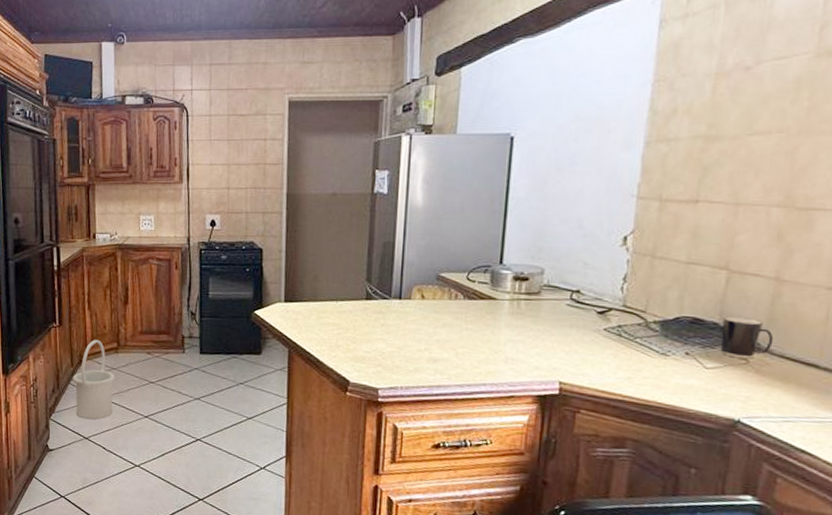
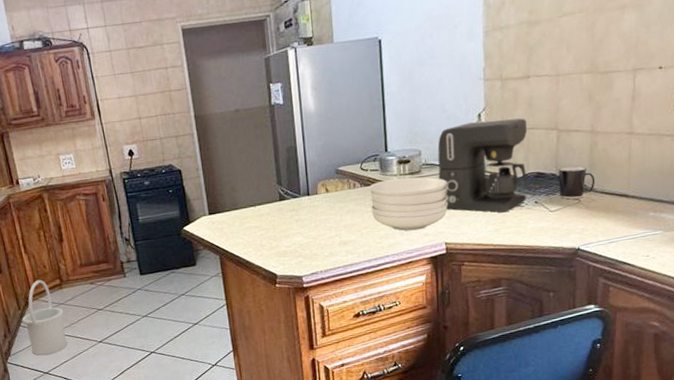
bowl: none [472,296,573,361] -> present [369,177,449,231]
coffee maker: none [561,245,688,359] -> present [437,118,528,213]

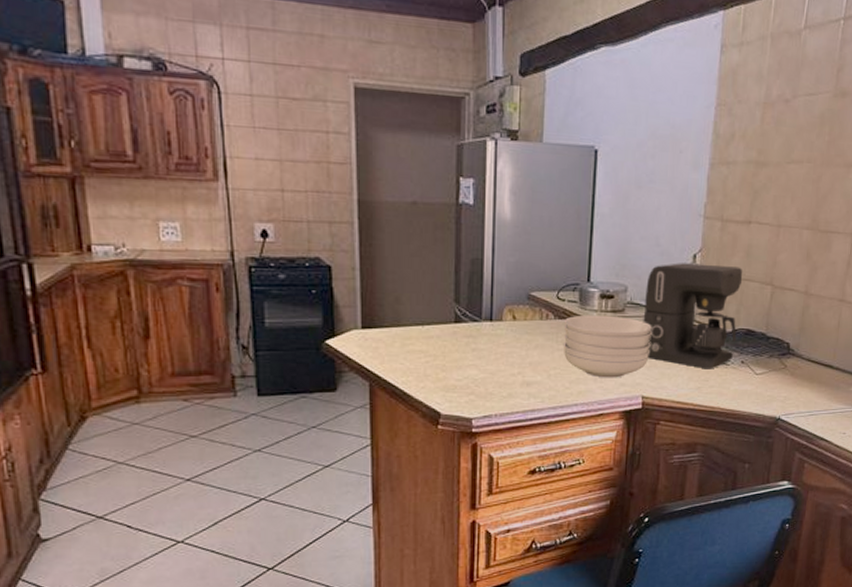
bucket: present [22,279,68,356] -> none [71,387,138,493]
mug: present [558,166,595,200] -> none [766,328,804,364]

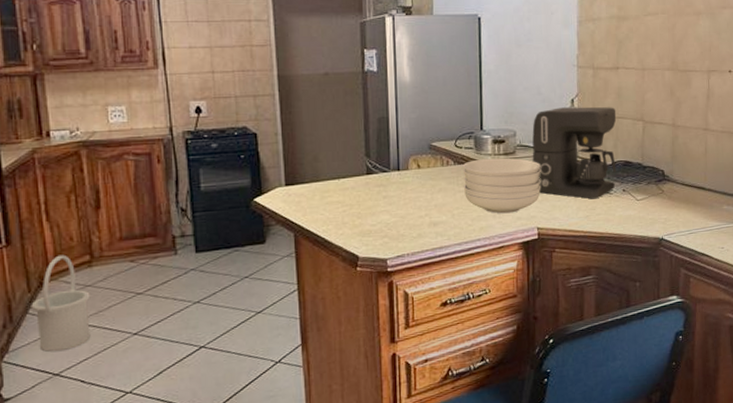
bucket: none [71,387,138,493] -> present [31,254,91,353]

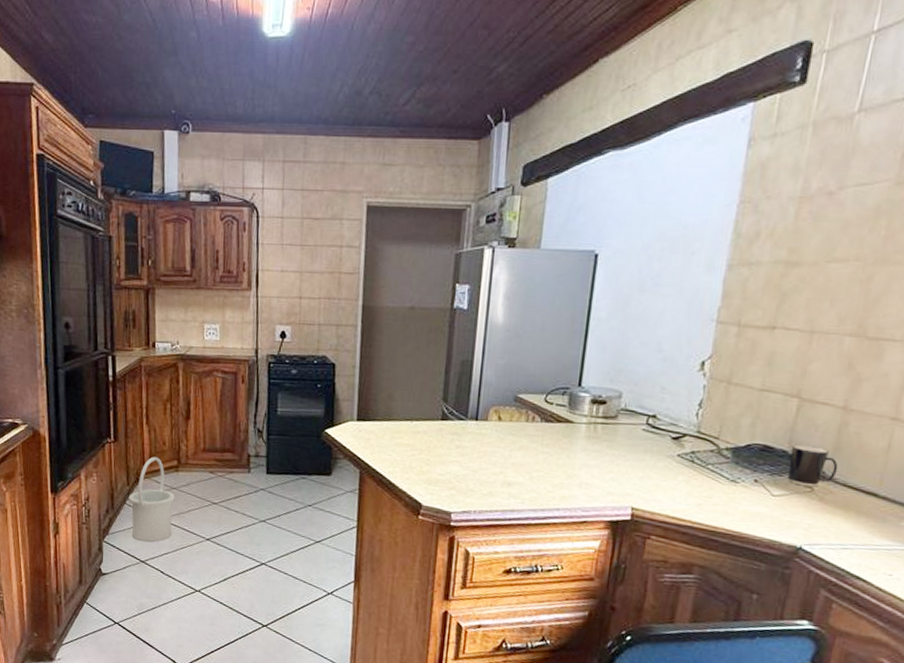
bowl: present [462,157,542,214] -> none [548,419,649,486]
coffee maker: present [532,107,617,199] -> none [637,370,763,486]
mug: none [644,157,677,190] -> present [787,445,838,487]

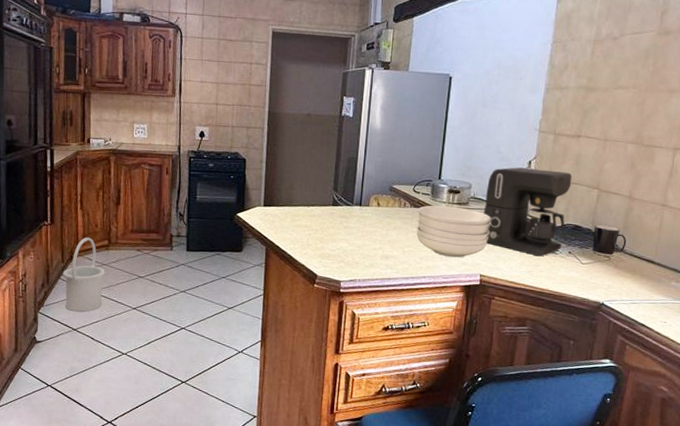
bowl: none [548,419,649,486] -> present [416,205,492,258]
coffee maker: none [637,370,763,486] -> present [483,167,573,257]

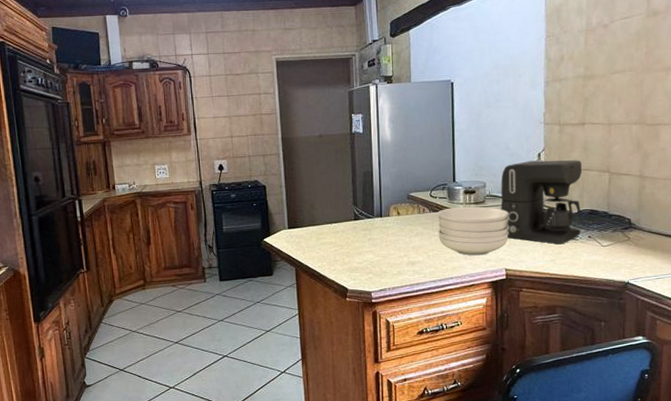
bucket: present [62,237,105,312] -> none [104,279,145,353]
mug: present [591,225,627,257] -> none [609,206,644,237]

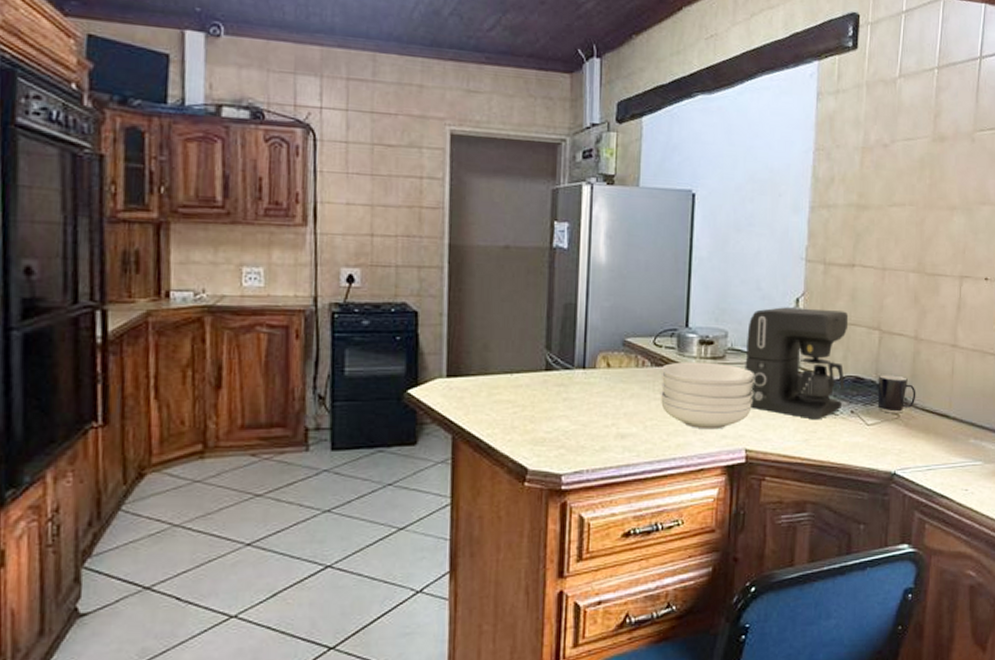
mug: none [609,206,644,237] -> present [877,375,916,413]

